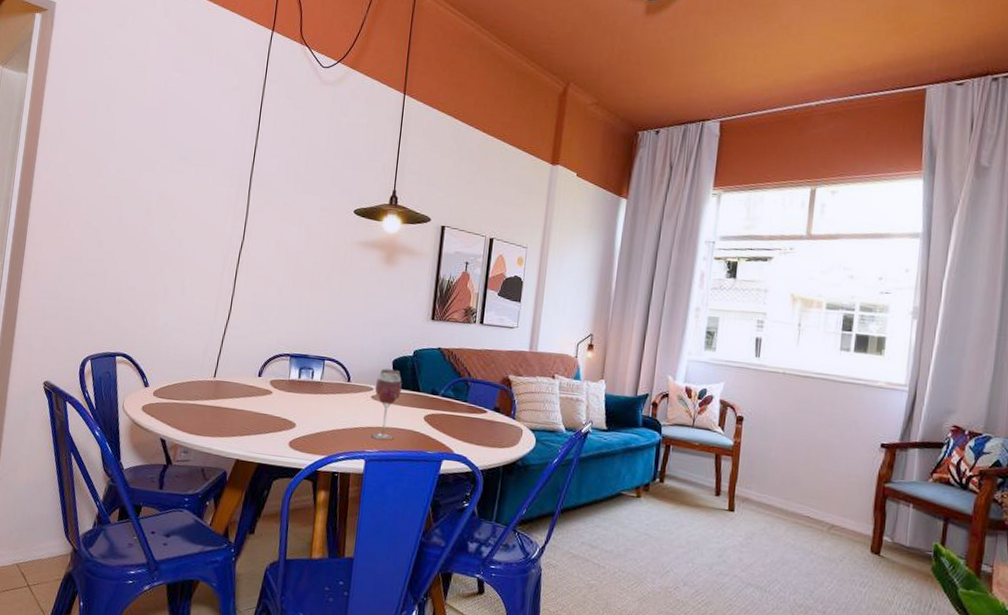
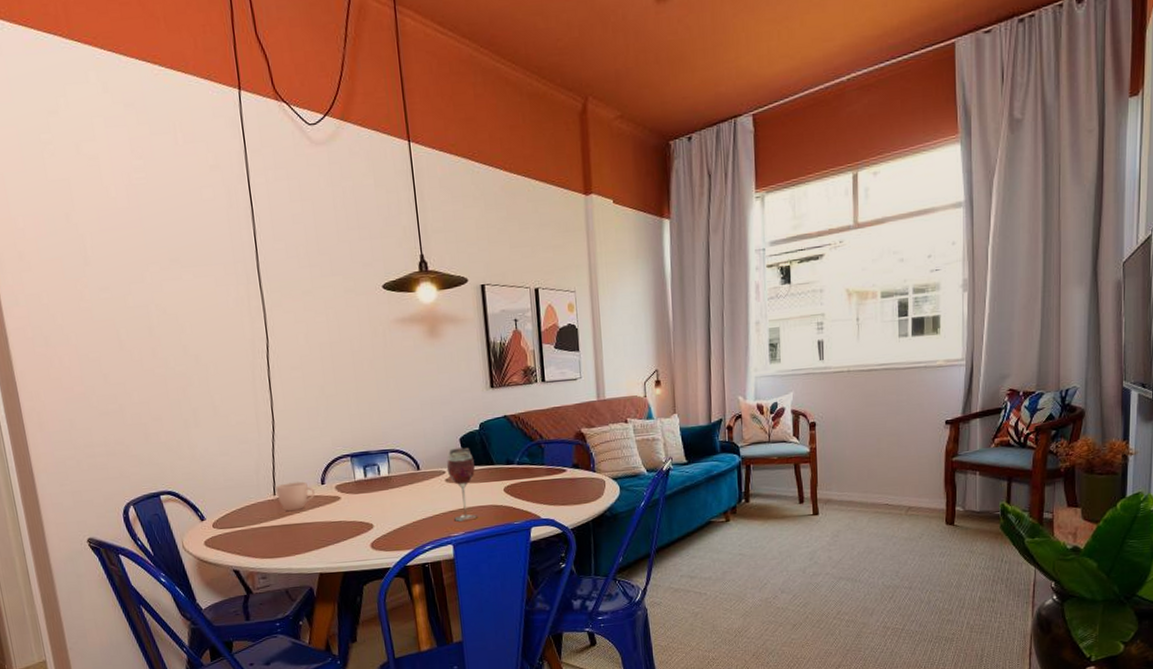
cup: none [216,368,251,396] -> present [276,481,315,512]

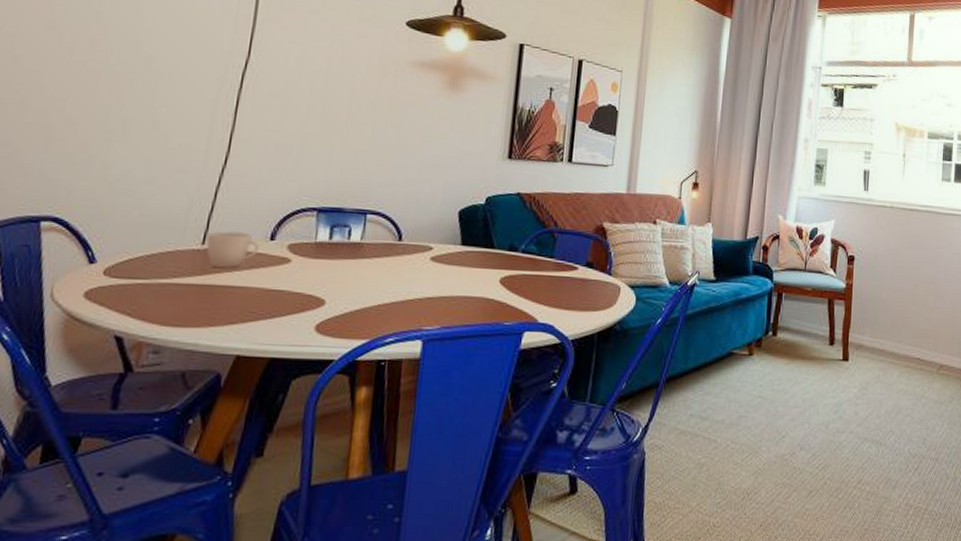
wineglass: present [446,447,477,522] -> none [431,221,471,314]

